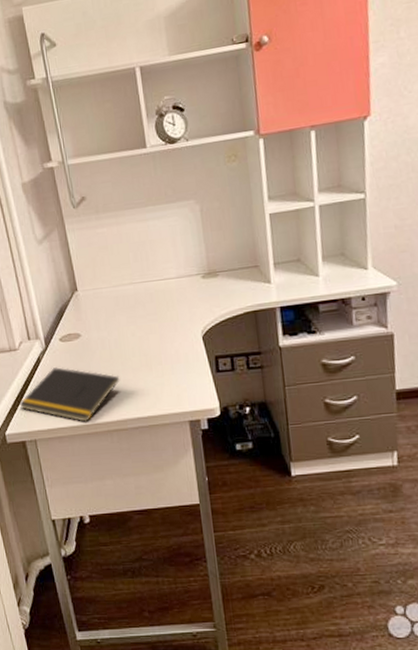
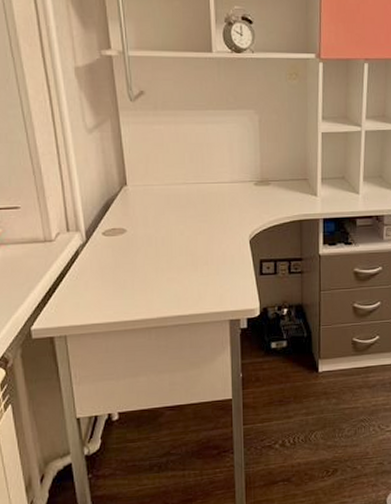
notepad: present [19,367,120,422] -> none [50,262,164,319]

